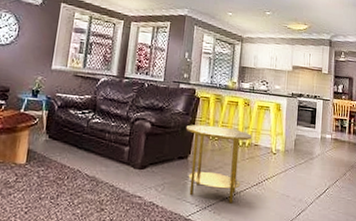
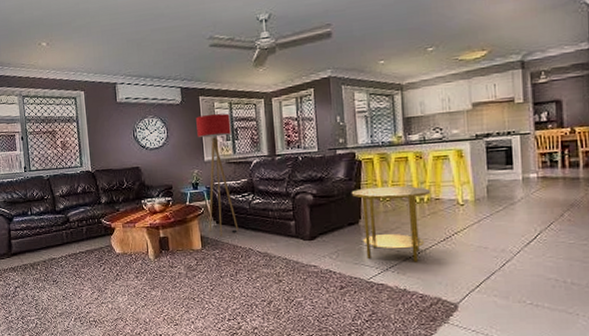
floor lamp: none [38,22,88,153] -> present [196,113,239,237]

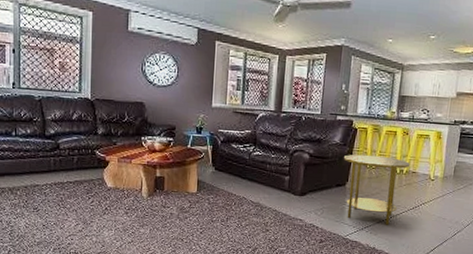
floor lamp: present [196,113,239,237] -> none [207,61,244,183]

